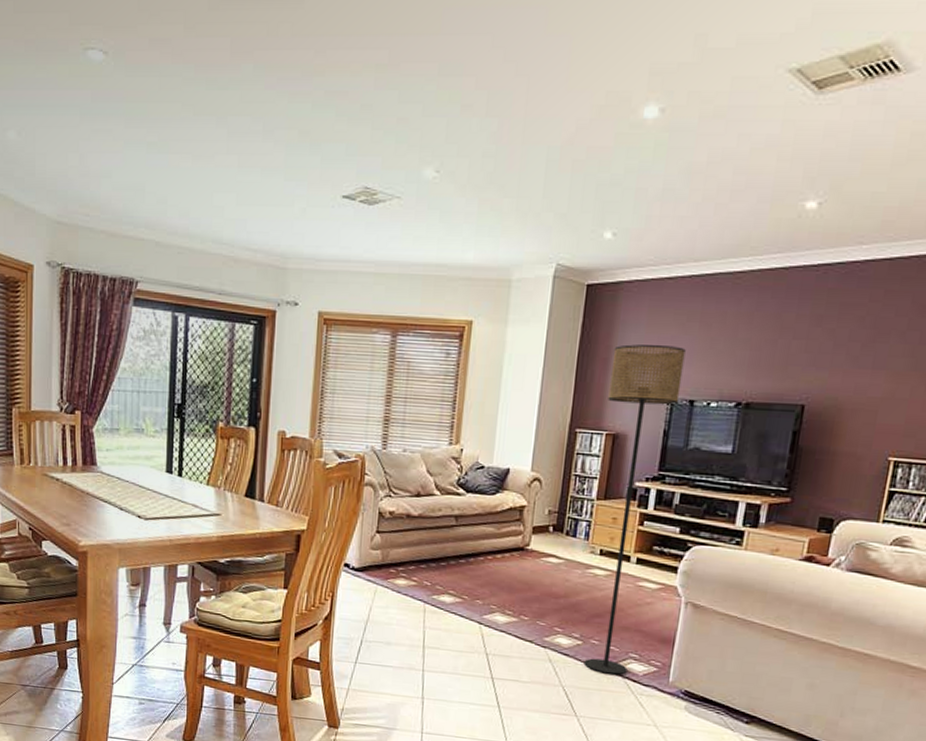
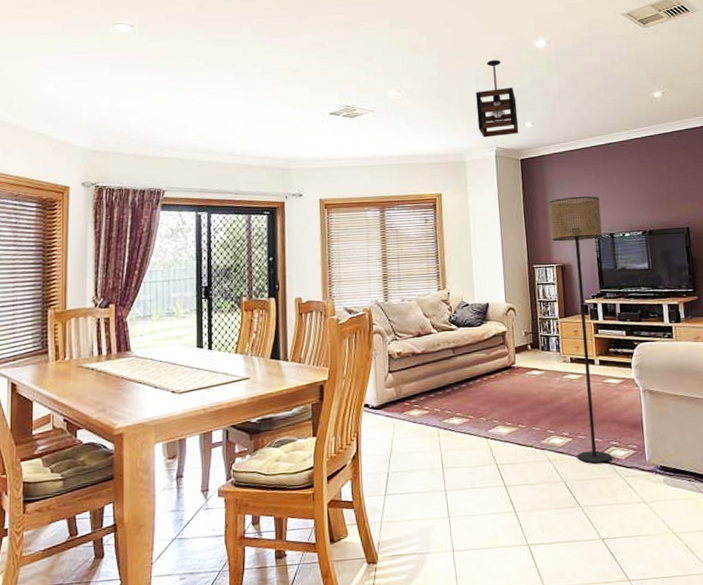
pendant light: none [537,134,598,249] -> present [476,60,519,138]

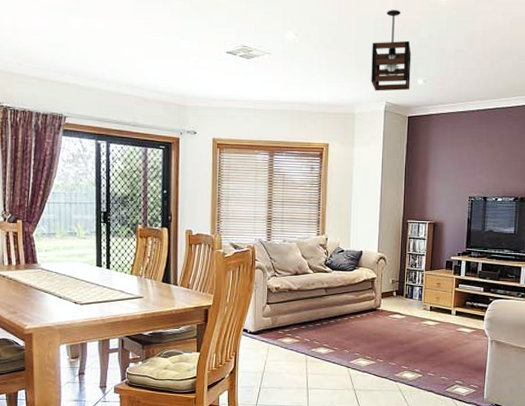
floor lamp: present [549,196,612,464] -> none [424,159,478,397]

